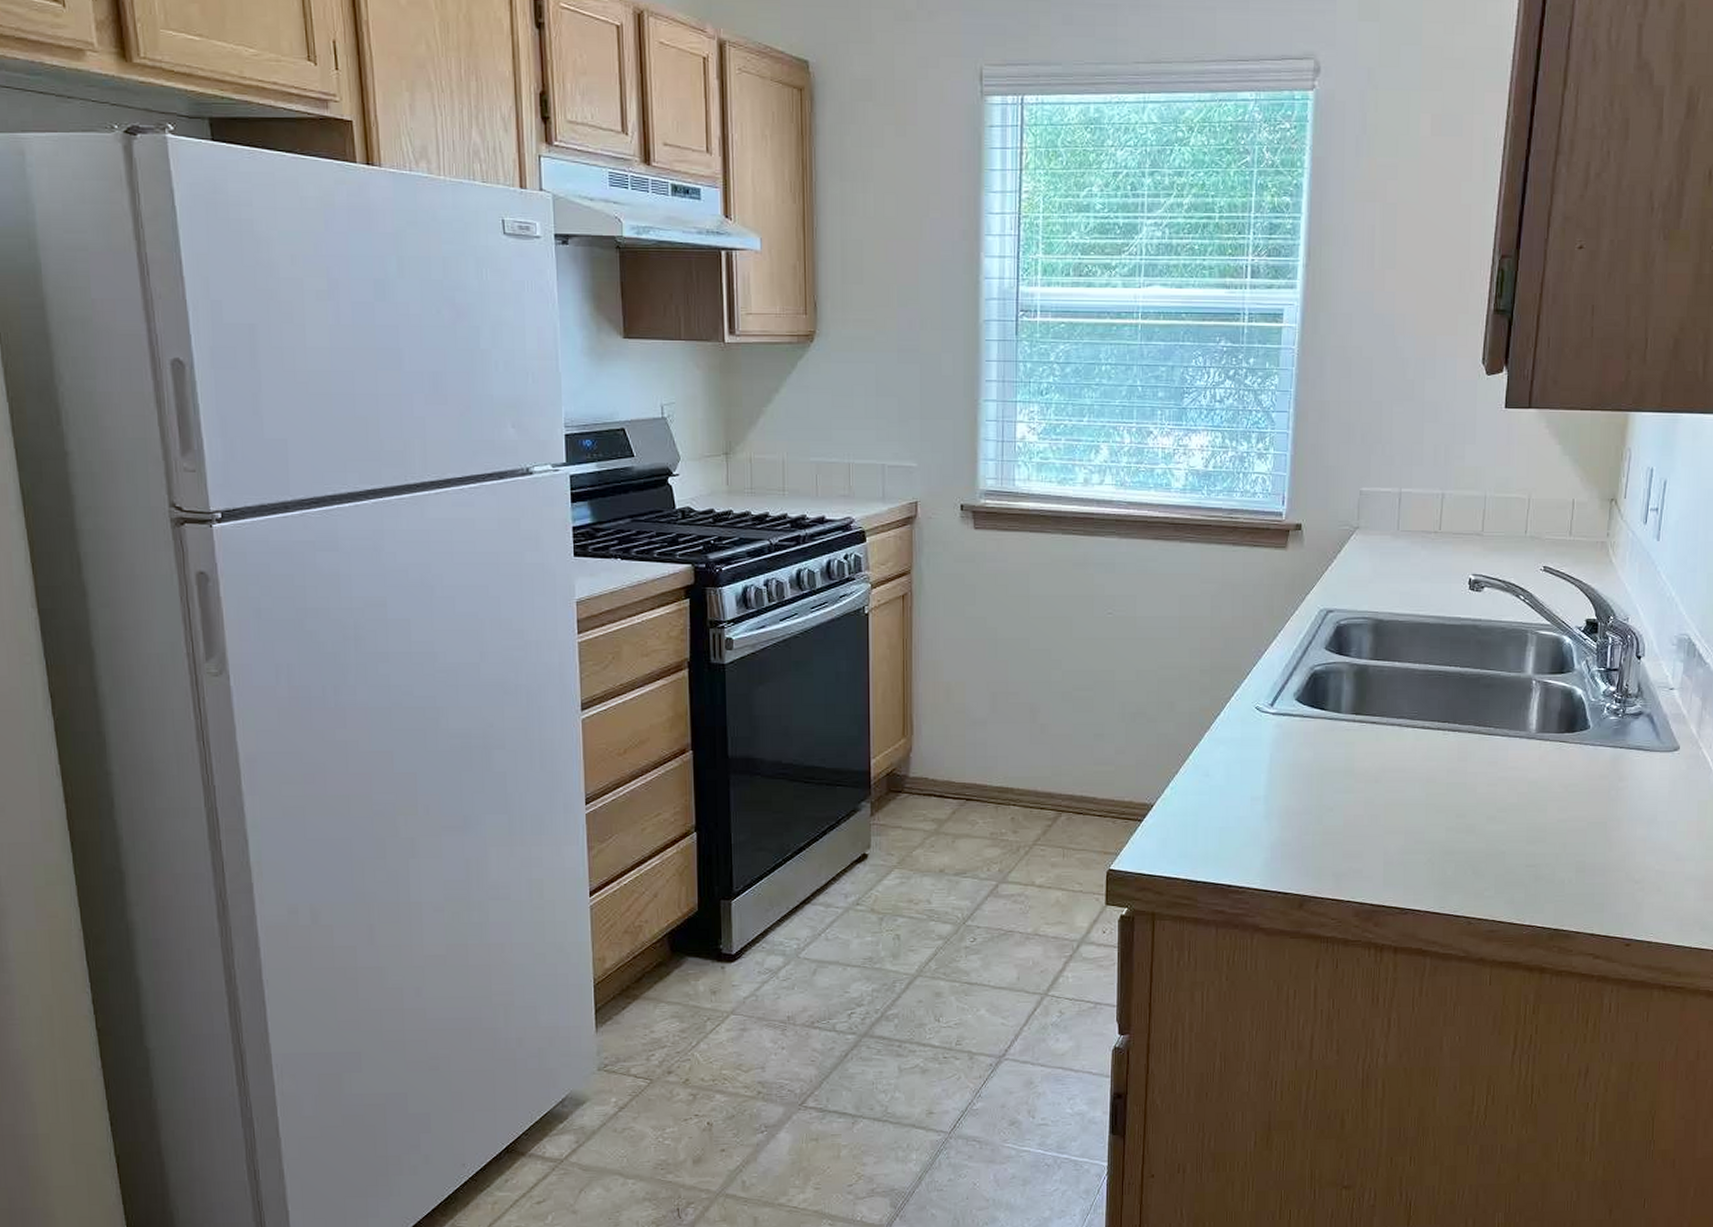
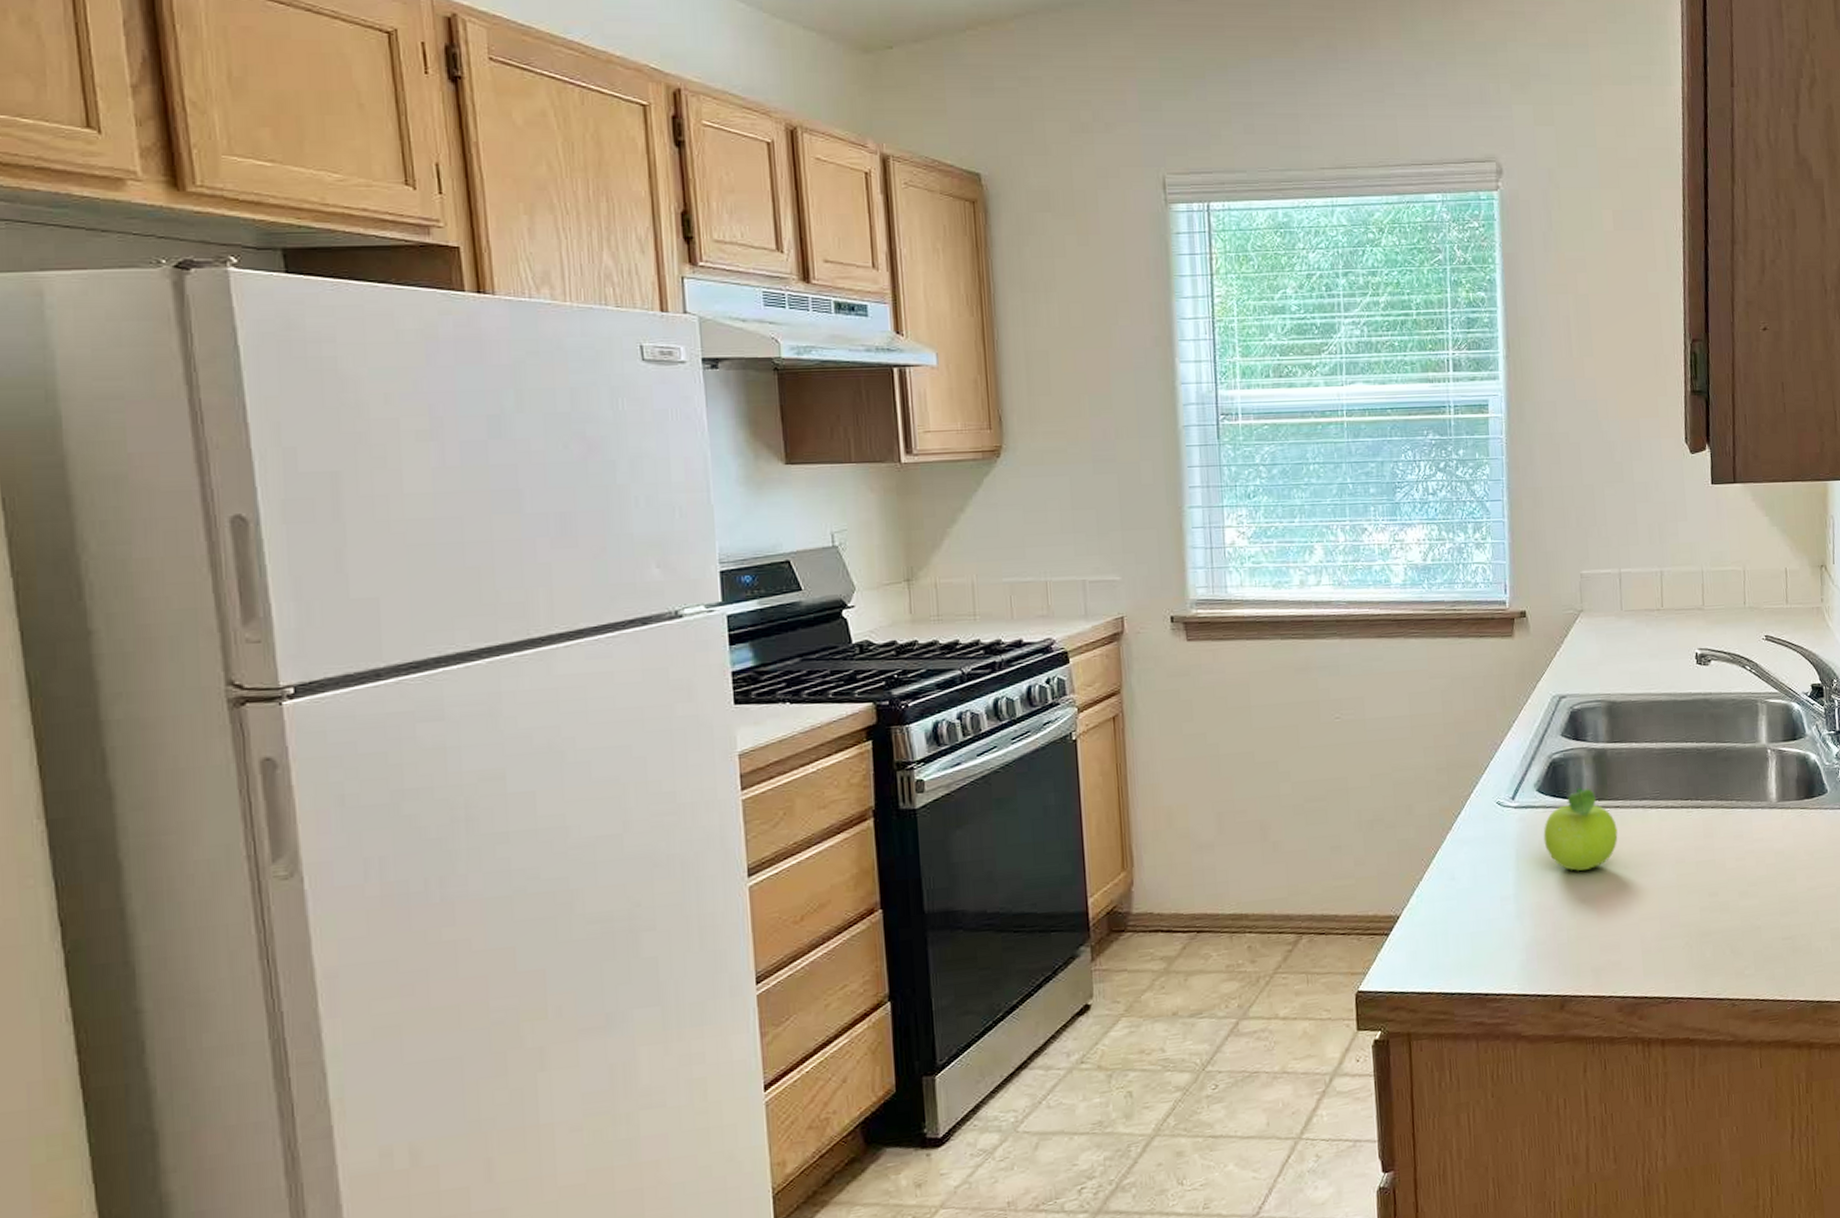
fruit: none [1298,701,1372,781] -> present [1543,788,1618,871]

